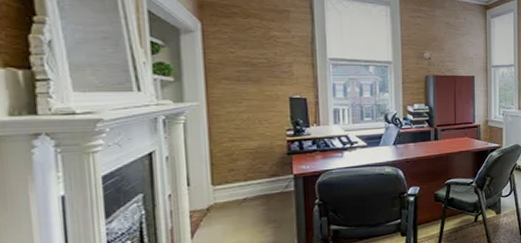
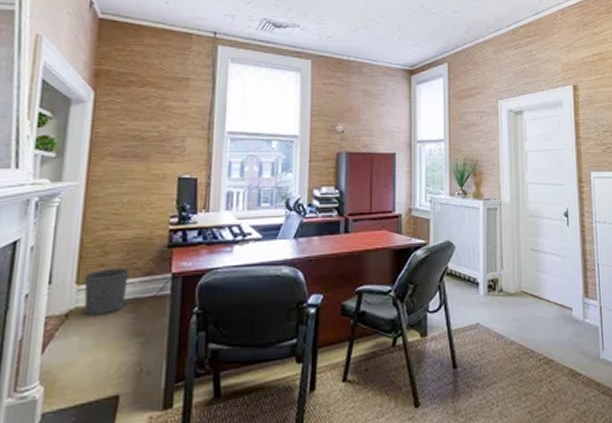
waste bin: none [218,171,258,209] -> present [83,268,131,316]

